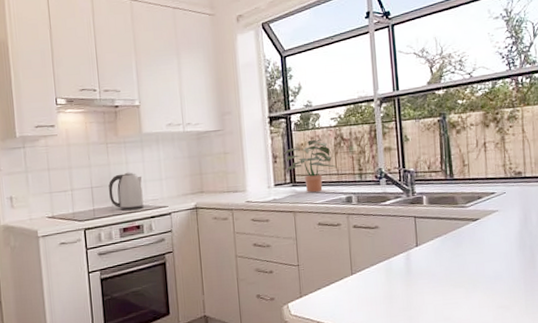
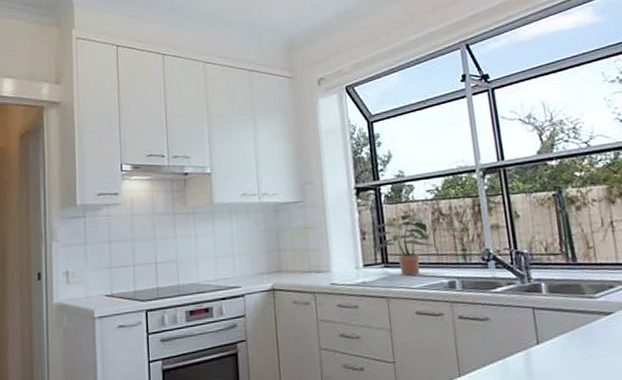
kettle: present [108,172,144,211] -> none [175,246,214,291]

